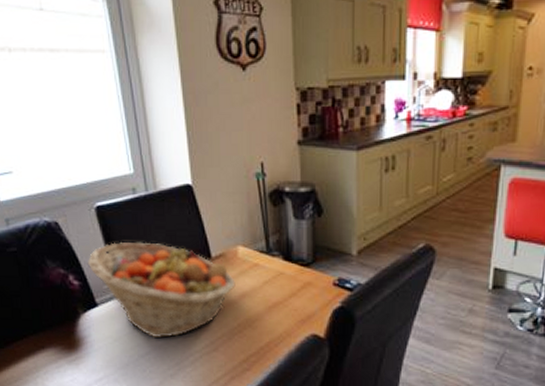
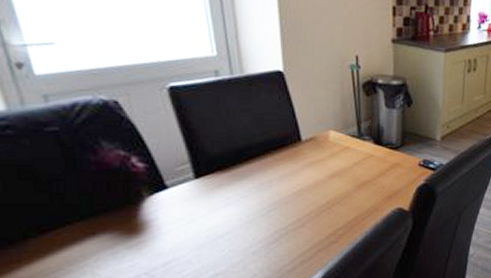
fruit basket: present [87,241,236,338] -> none [155,124,326,218]

